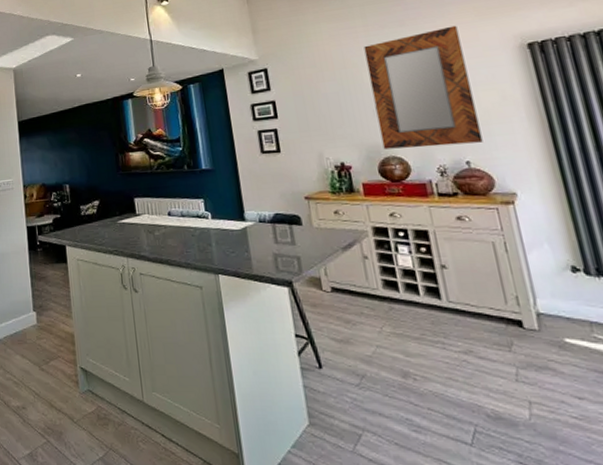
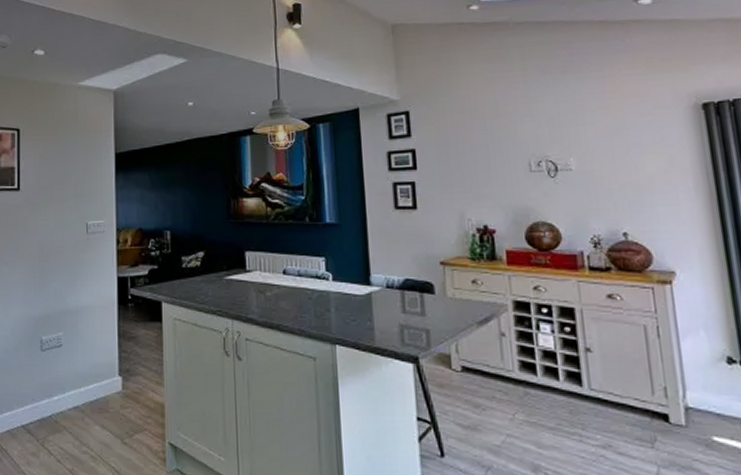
home mirror: present [364,25,483,150] -> none [520,77,644,214]

